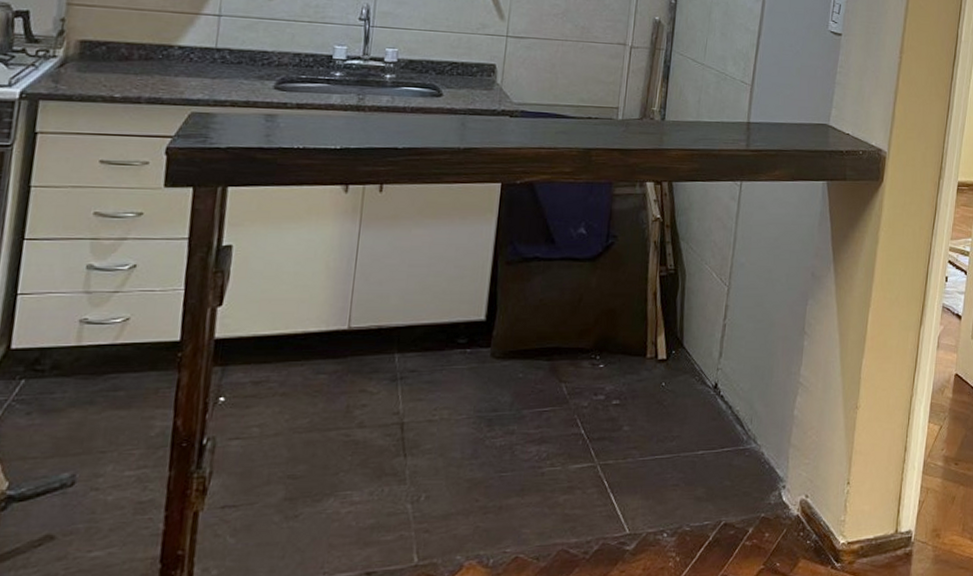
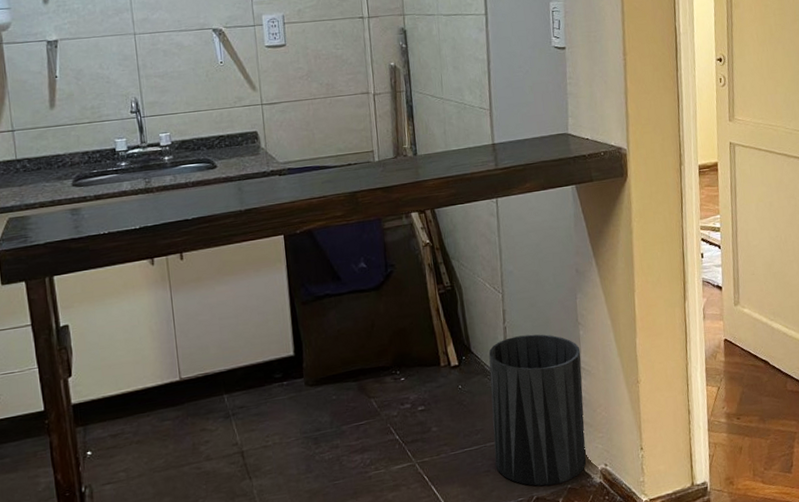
trash can: none [686,337,801,511] -> present [488,334,586,486]

